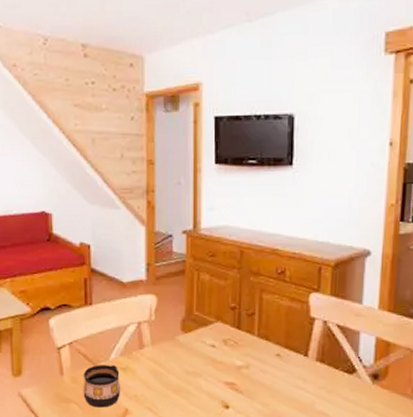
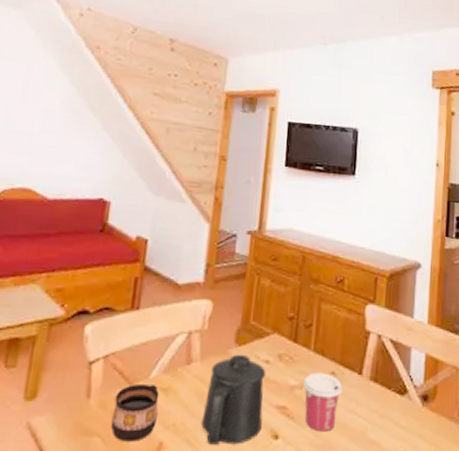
mug: none [159,340,213,412] -> present [201,354,266,445]
cup: none [249,354,288,404] -> present [303,372,342,432]

